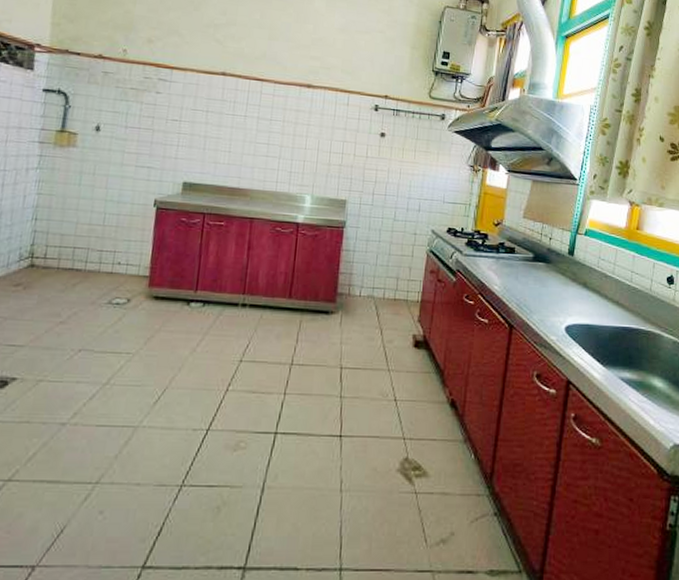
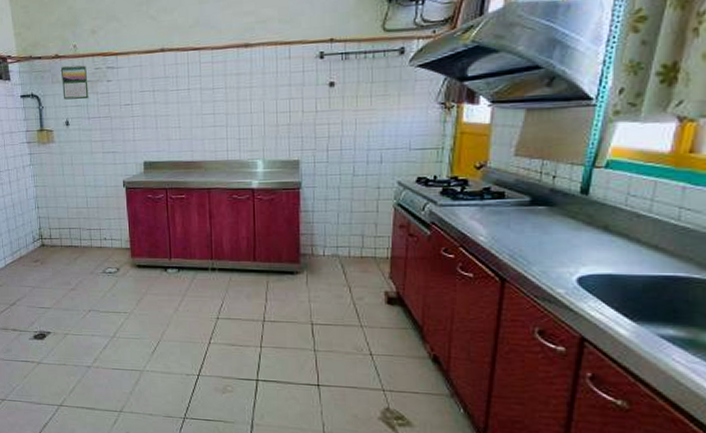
calendar: none [99,67,135,107] -> present [61,65,89,100]

